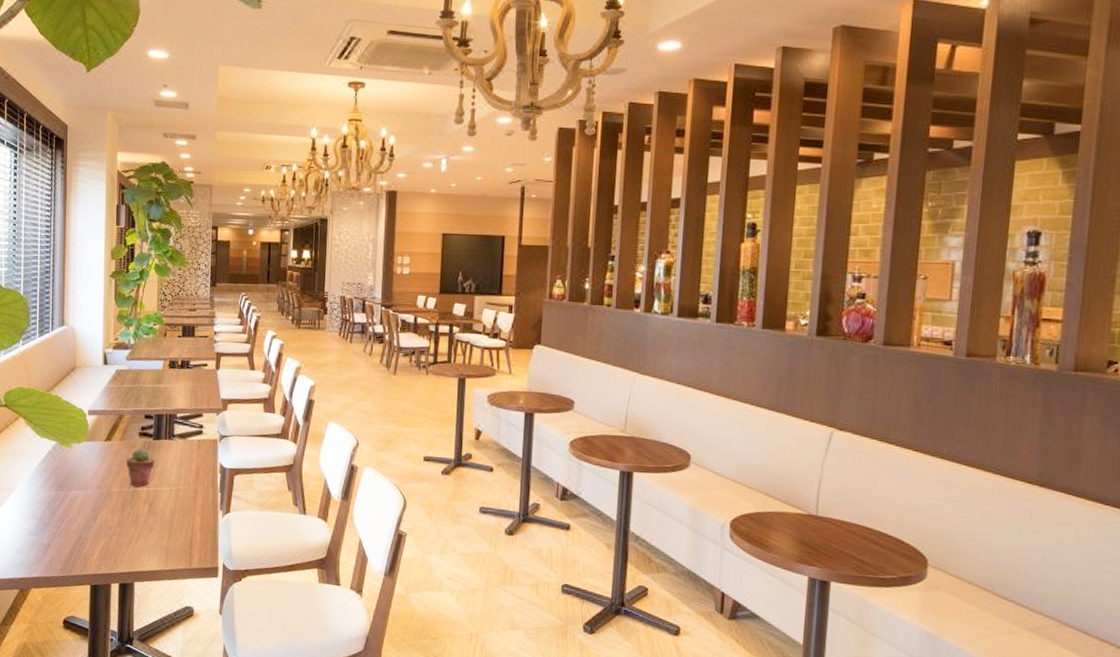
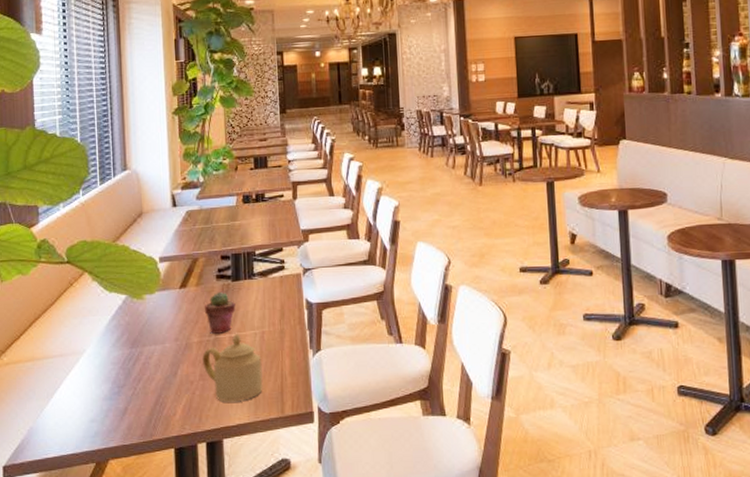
sugar bowl: none [121,489,175,550] -> present [202,334,263,402]

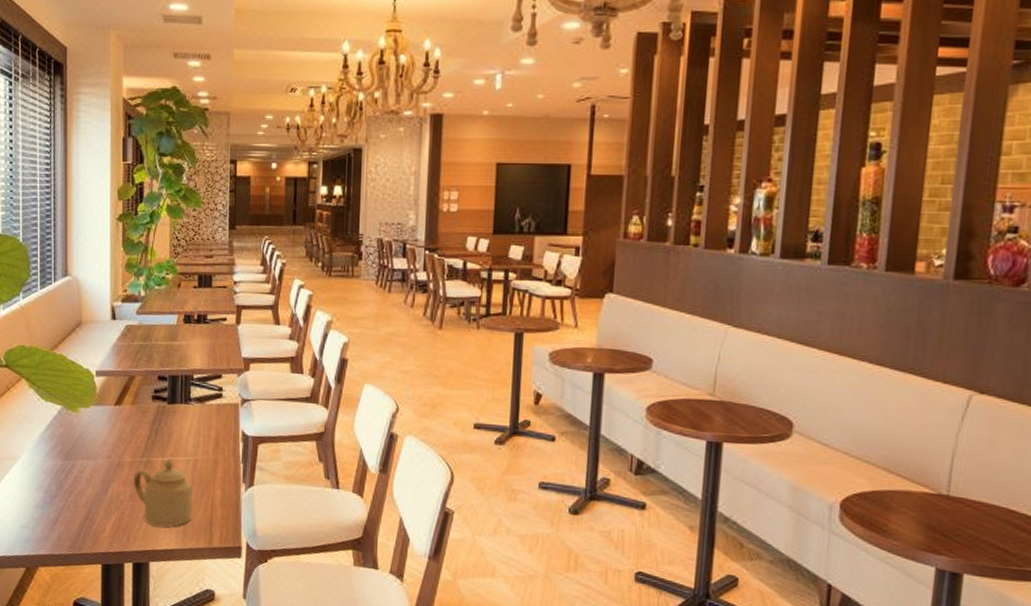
potted succulent: present [204,292,236,335] -> none [138,414,170,457]

